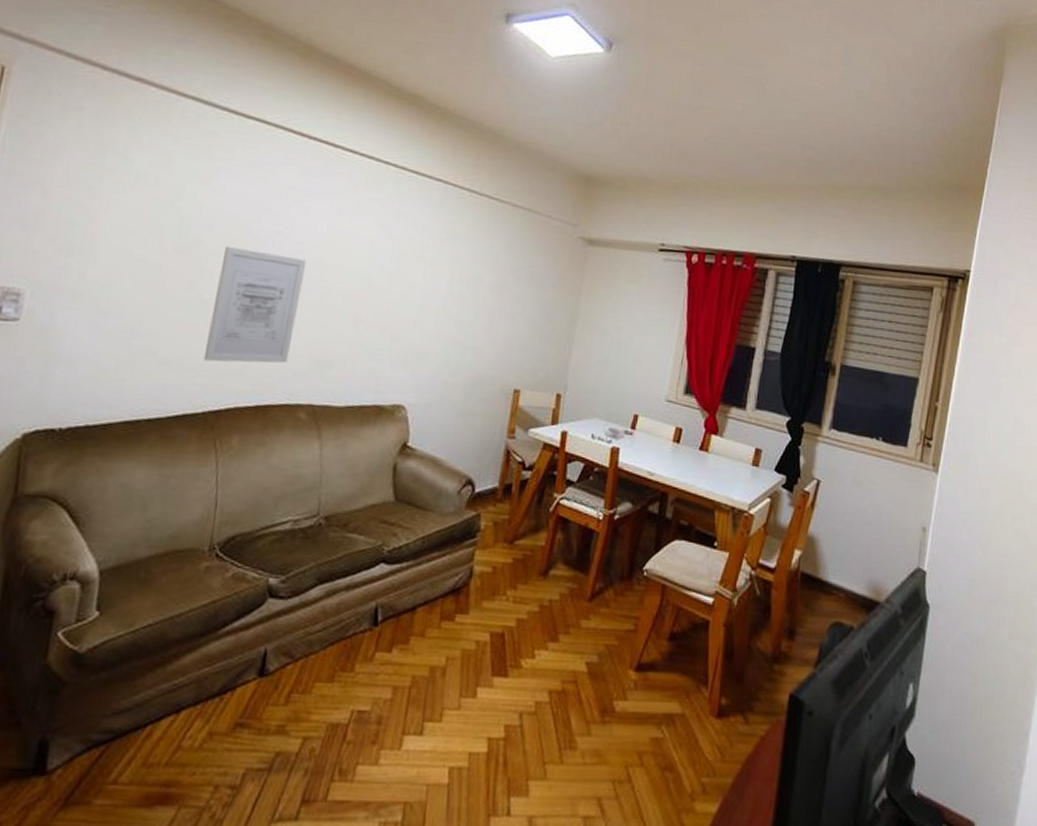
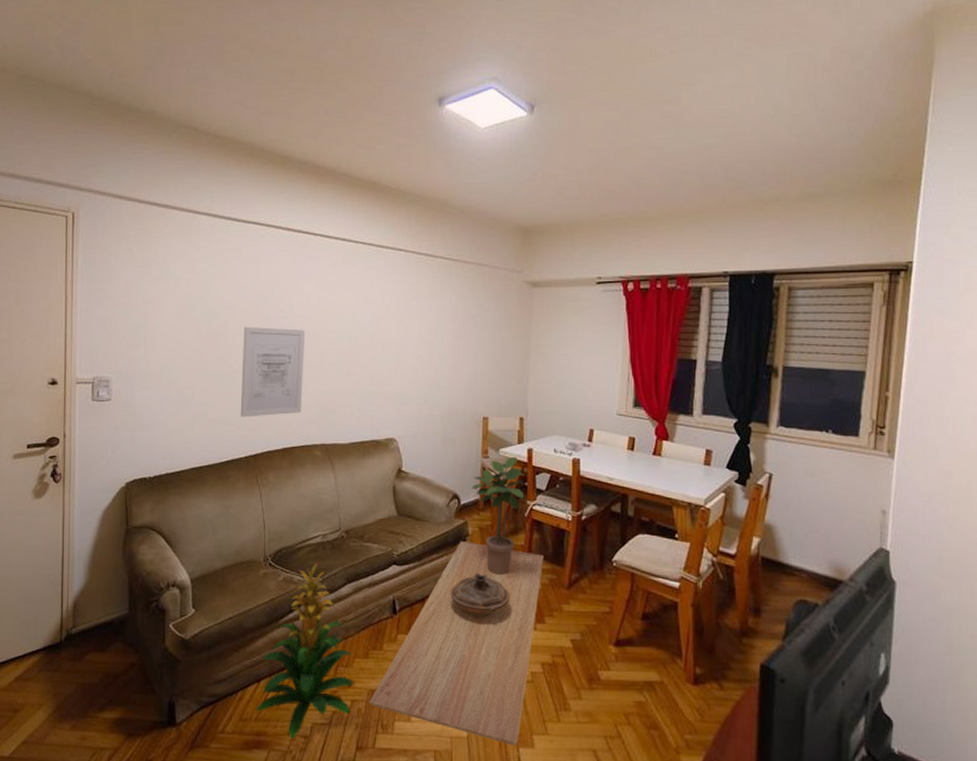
indoor plant: none [167,555,312,790] -> present [255,562,354,739]
coffee table: none [327,538,566,794] -> present [370,542,544,746]
decorative bowl: none [448,576,522,629] -> present [450,572,510,614]
potted plant: none [490,439,555,581] -> present [471,456,525,575]

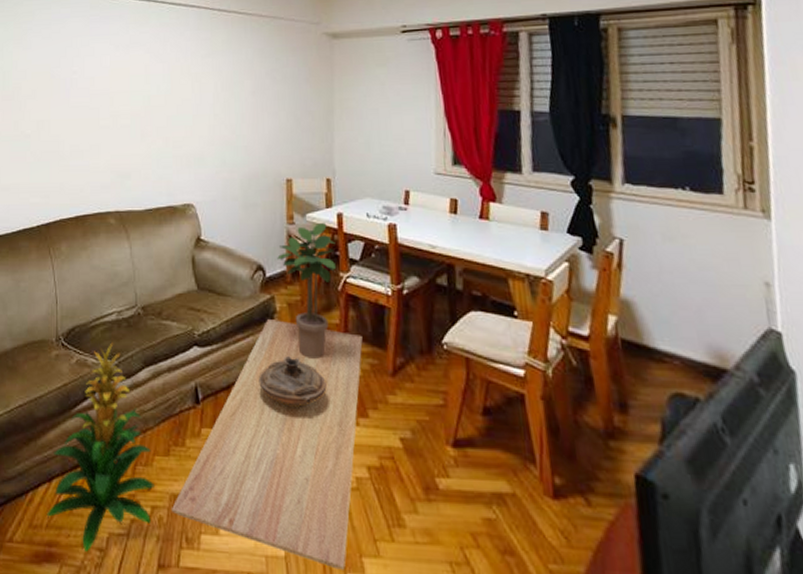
wall art: present [240,326,306,417] -> none [32,89,99,184]

